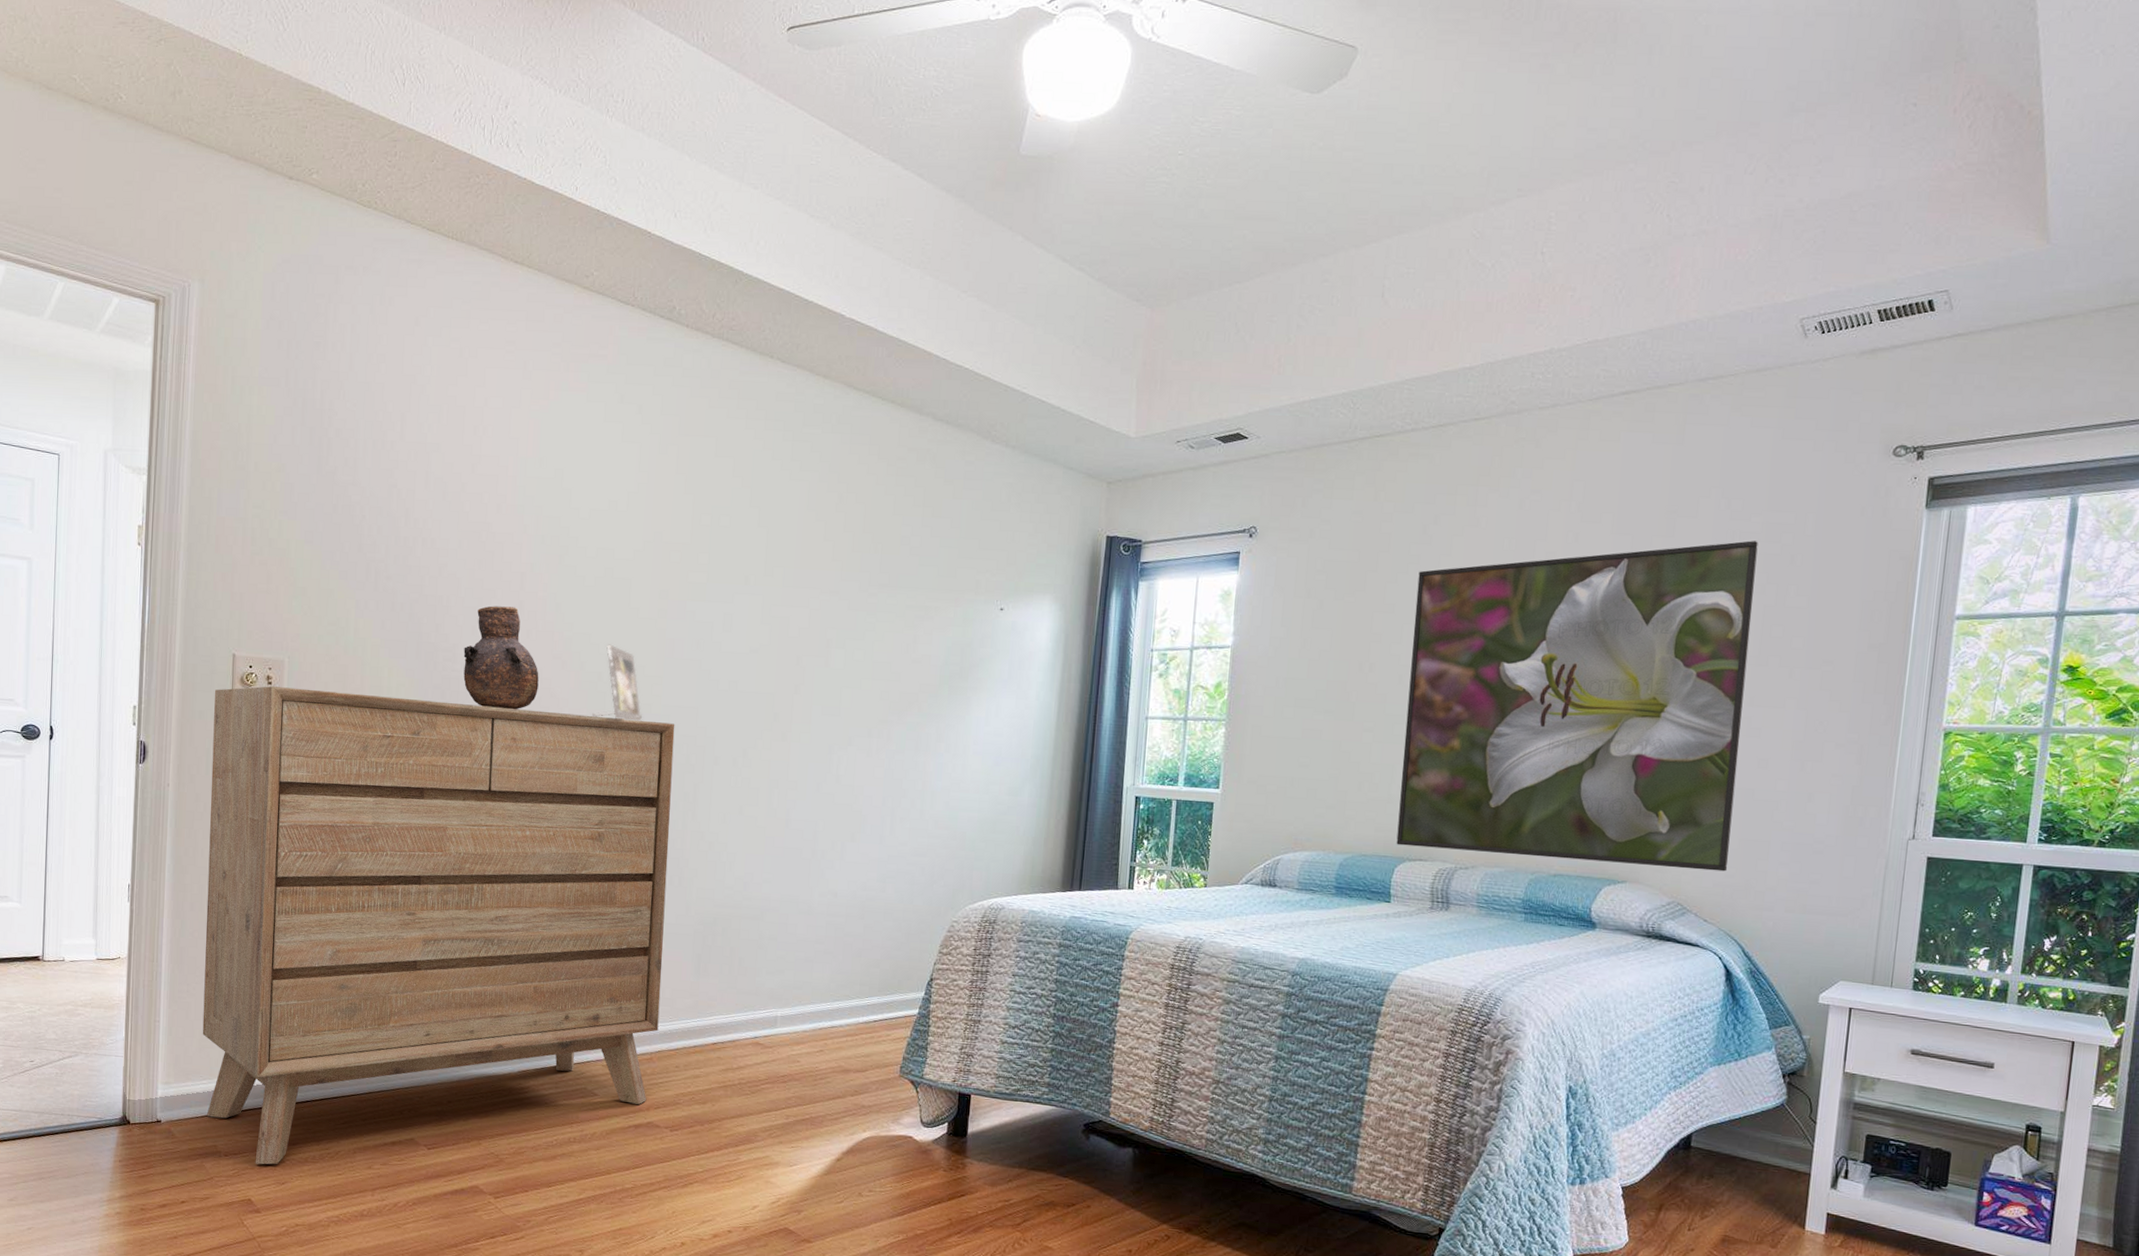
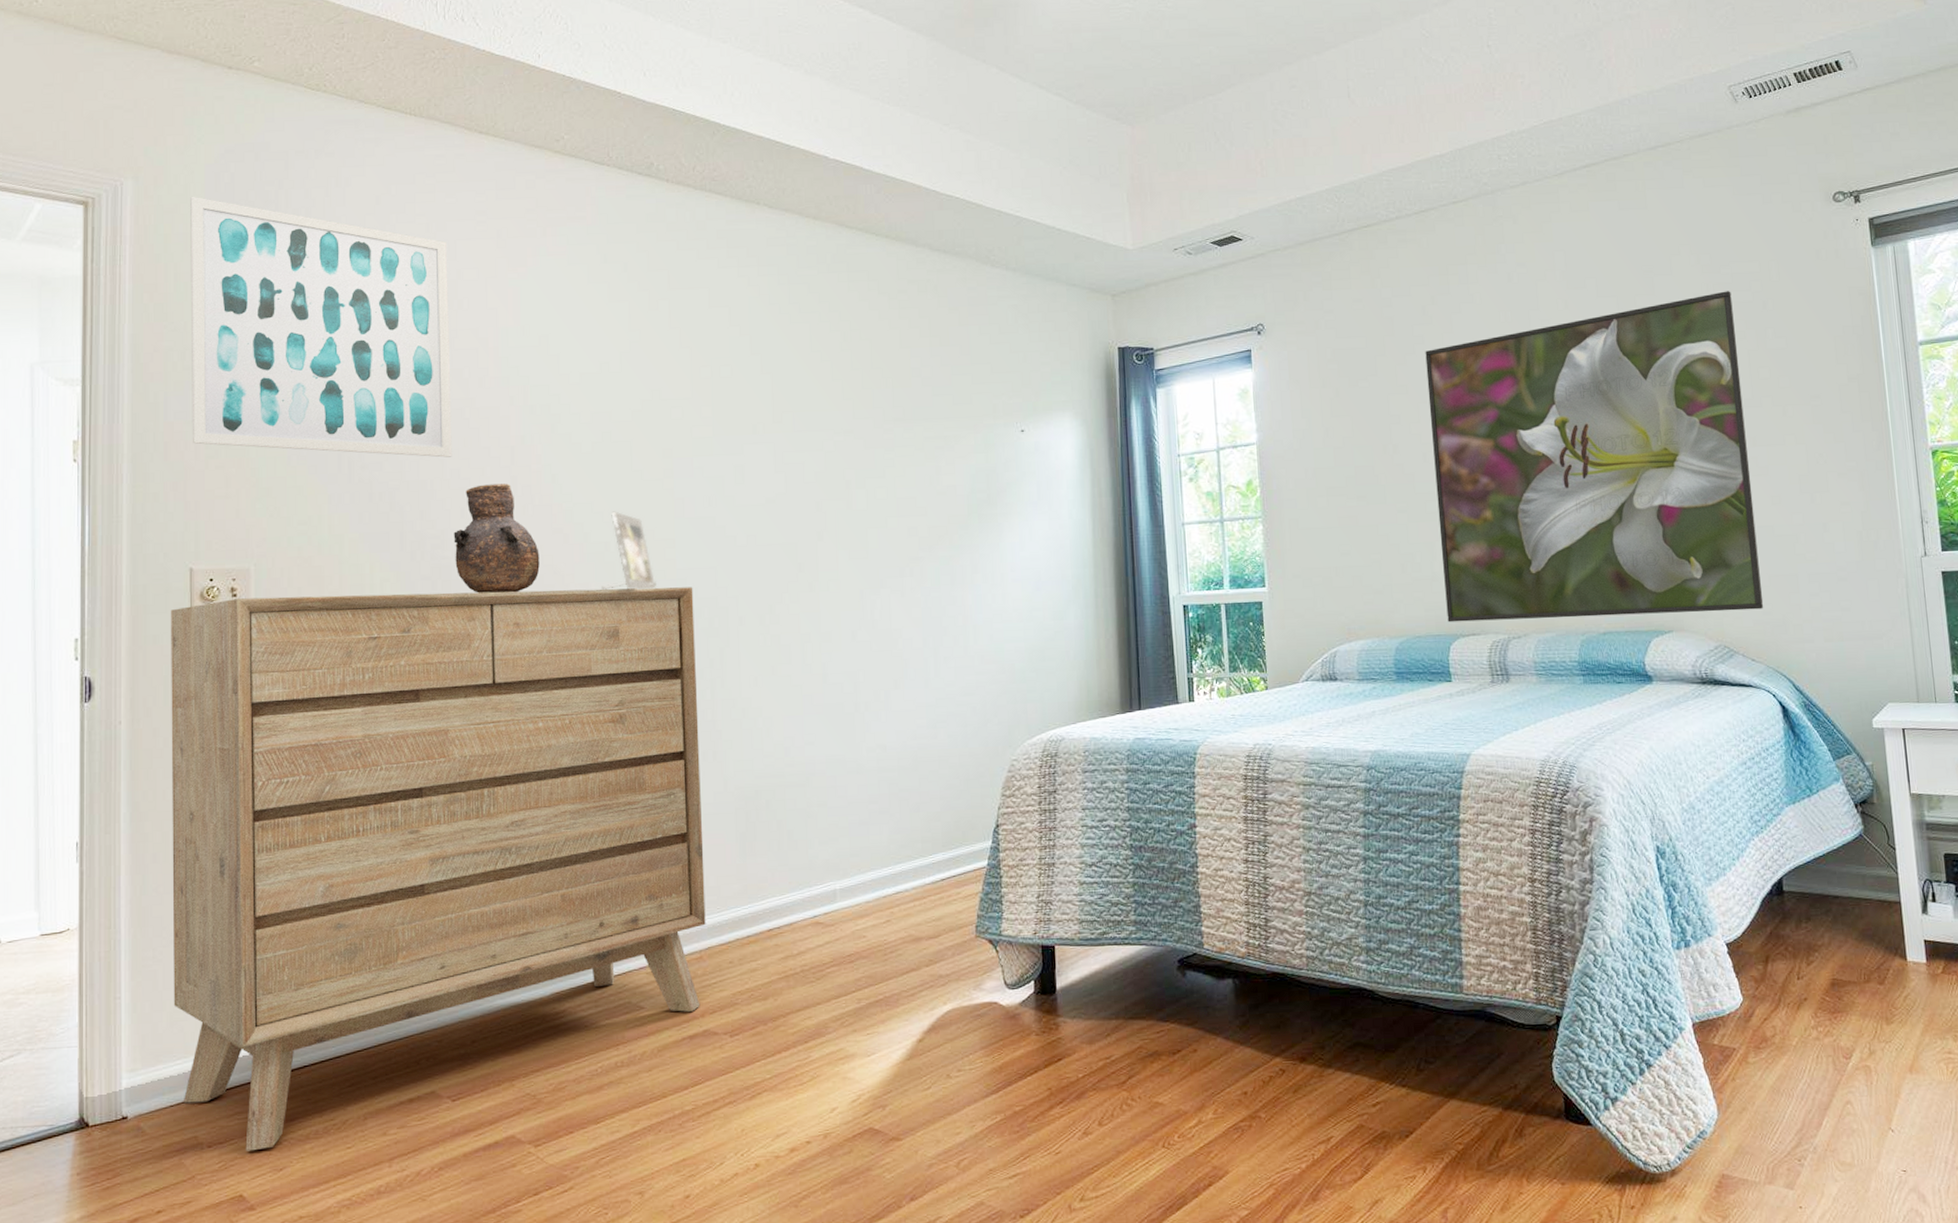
wall art: none [240,302,477,577] -> present [190,196,452,458]

